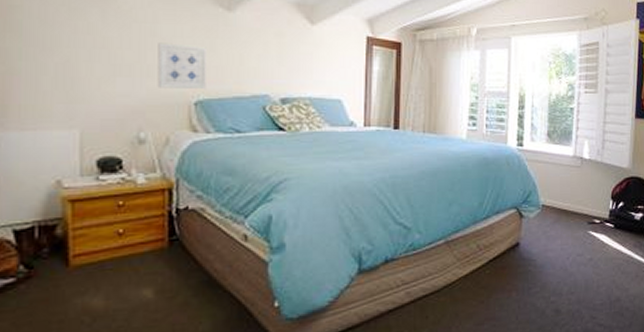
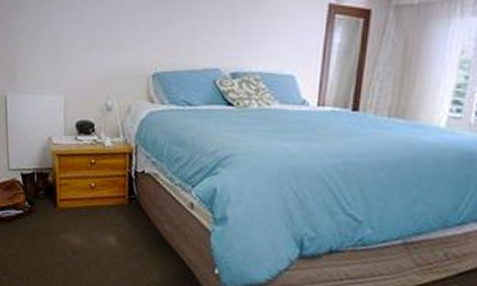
wall art: present [157,43,207,90] -> none [122,17,164,63]

